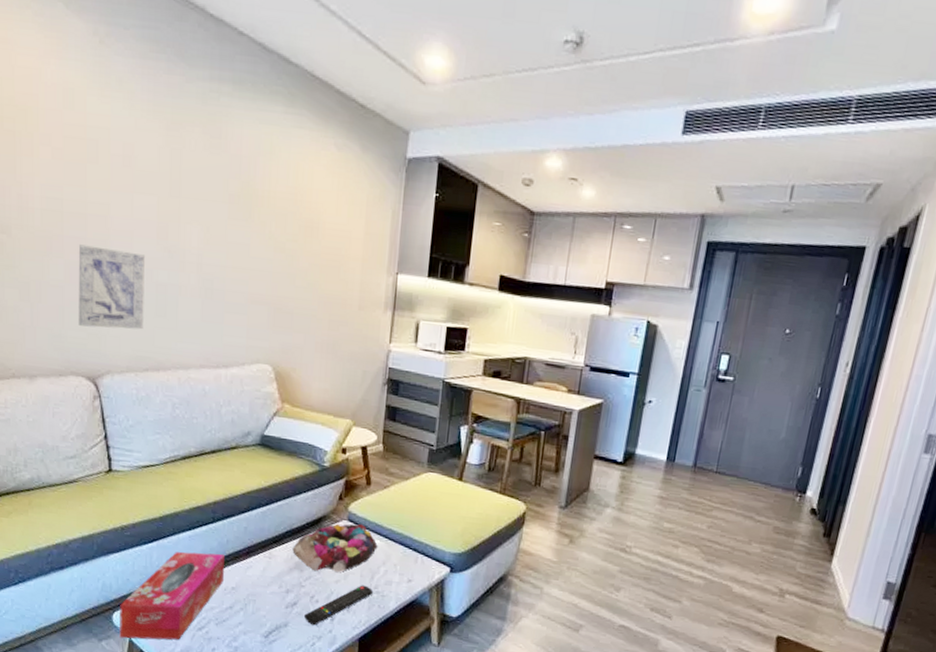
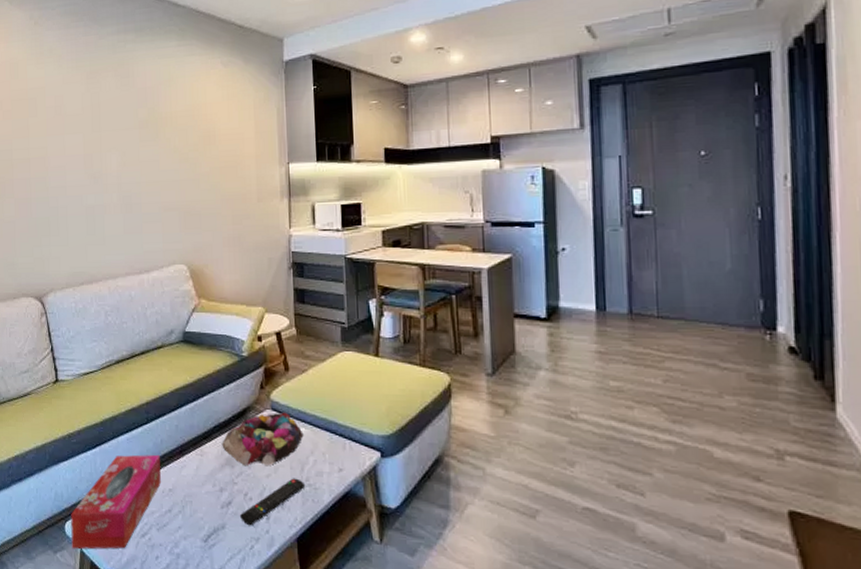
wall art: present [78,244,145,330] -> none [25,183,78,253]

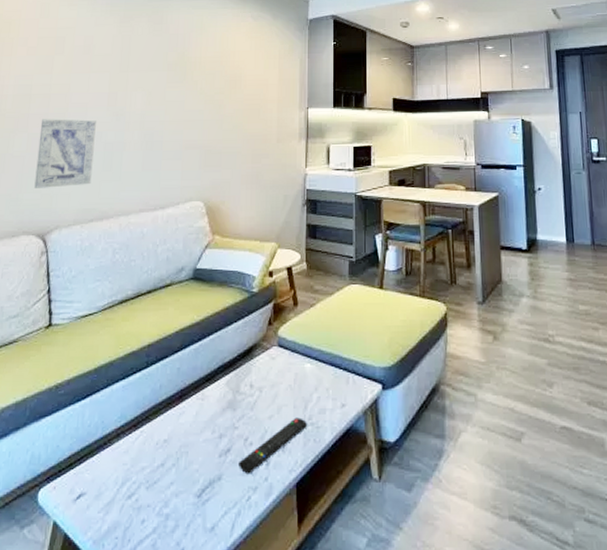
wall art: none [25,183,78,253] -> present [34,119,96,188]
tissue box: present [71,454,161,550] -> none [43,401,157,521]
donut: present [222,412,304,465] -> none [225,348,309,407]

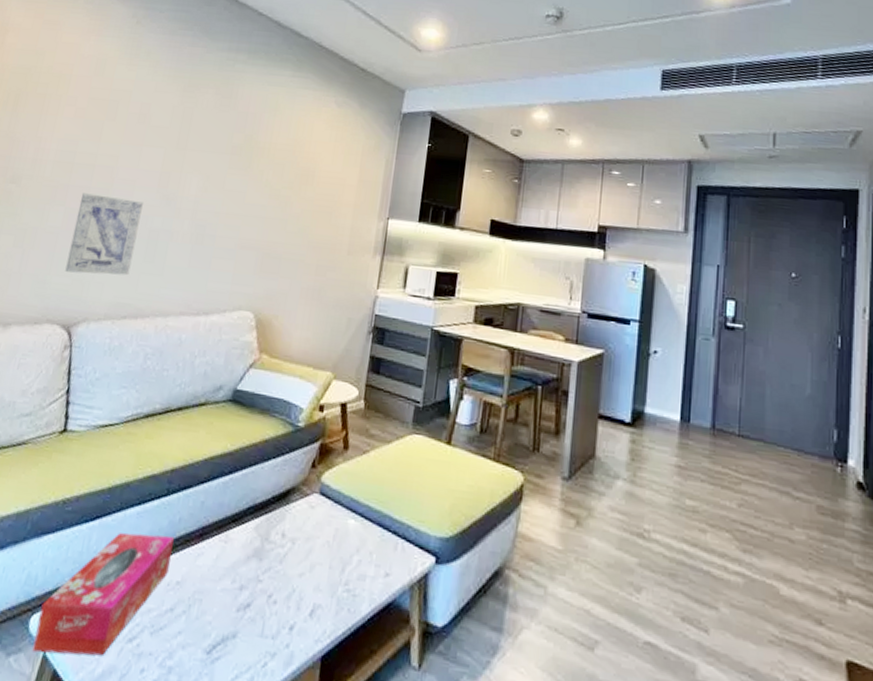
tissue box: none [43,401,157,521] -> present [32,532,174,656]
remote control: present [239,417,308,474] -> none [257,580,344,637]

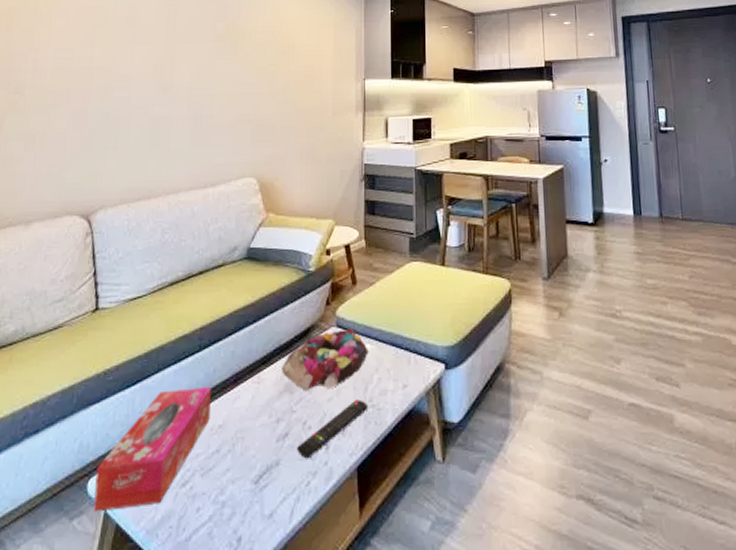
wall art: present [65,193,143,276] -> none [77,93,142,166]
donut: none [252,497,352,562] -> present [282,328,369,390]
remote control: none [257,580,344,637] -> present [297,399,369,459]

